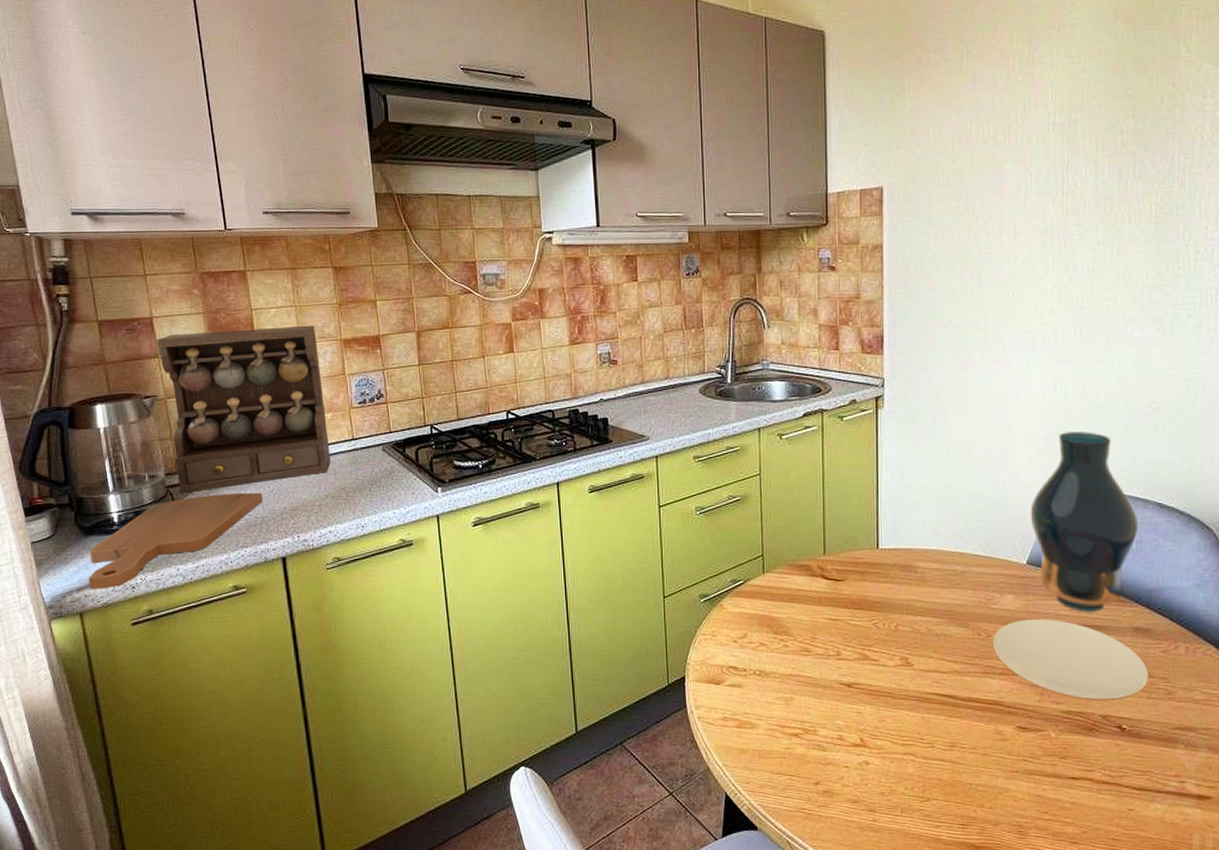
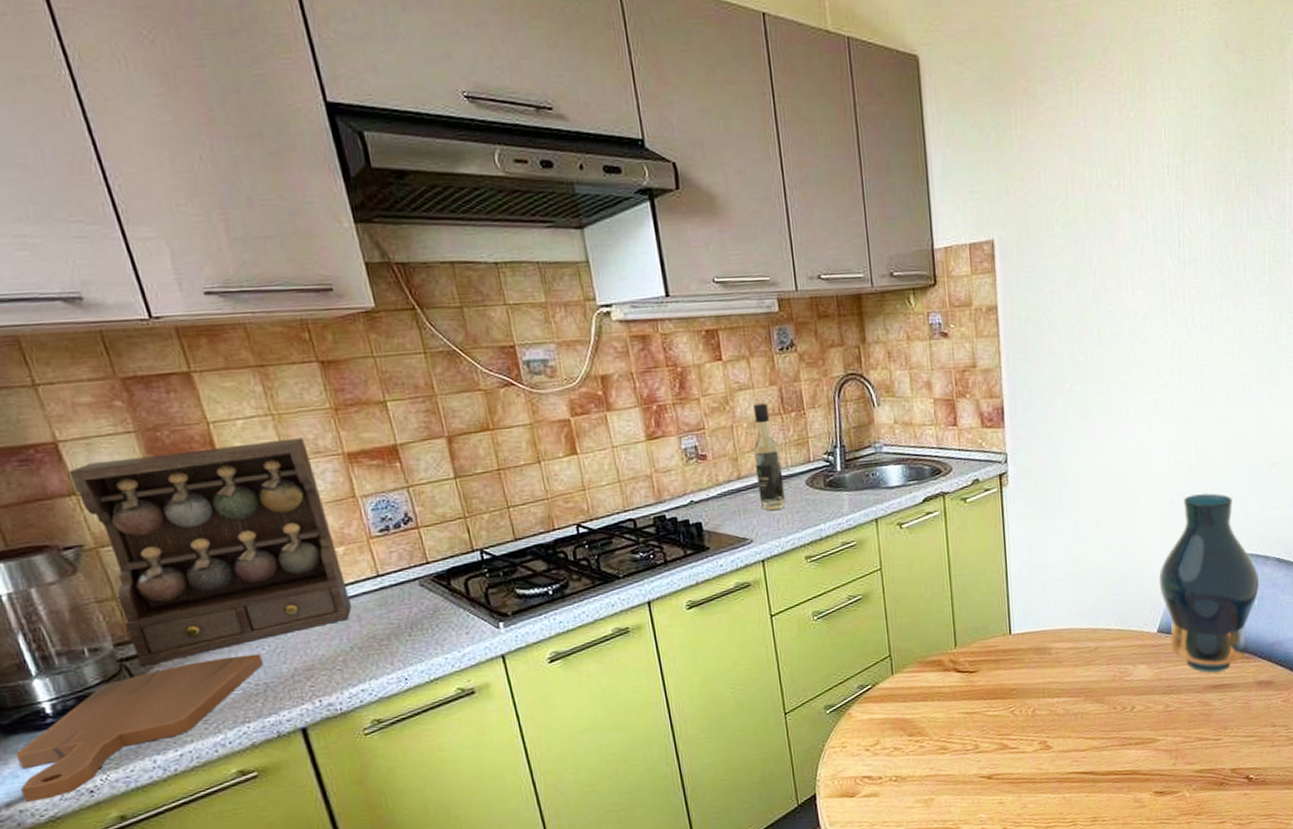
bottle: none [657,320,680,413] -> present [754,403,786,511]
plate: present [992,618,1148,701] -> none [1128,683,1271,758]

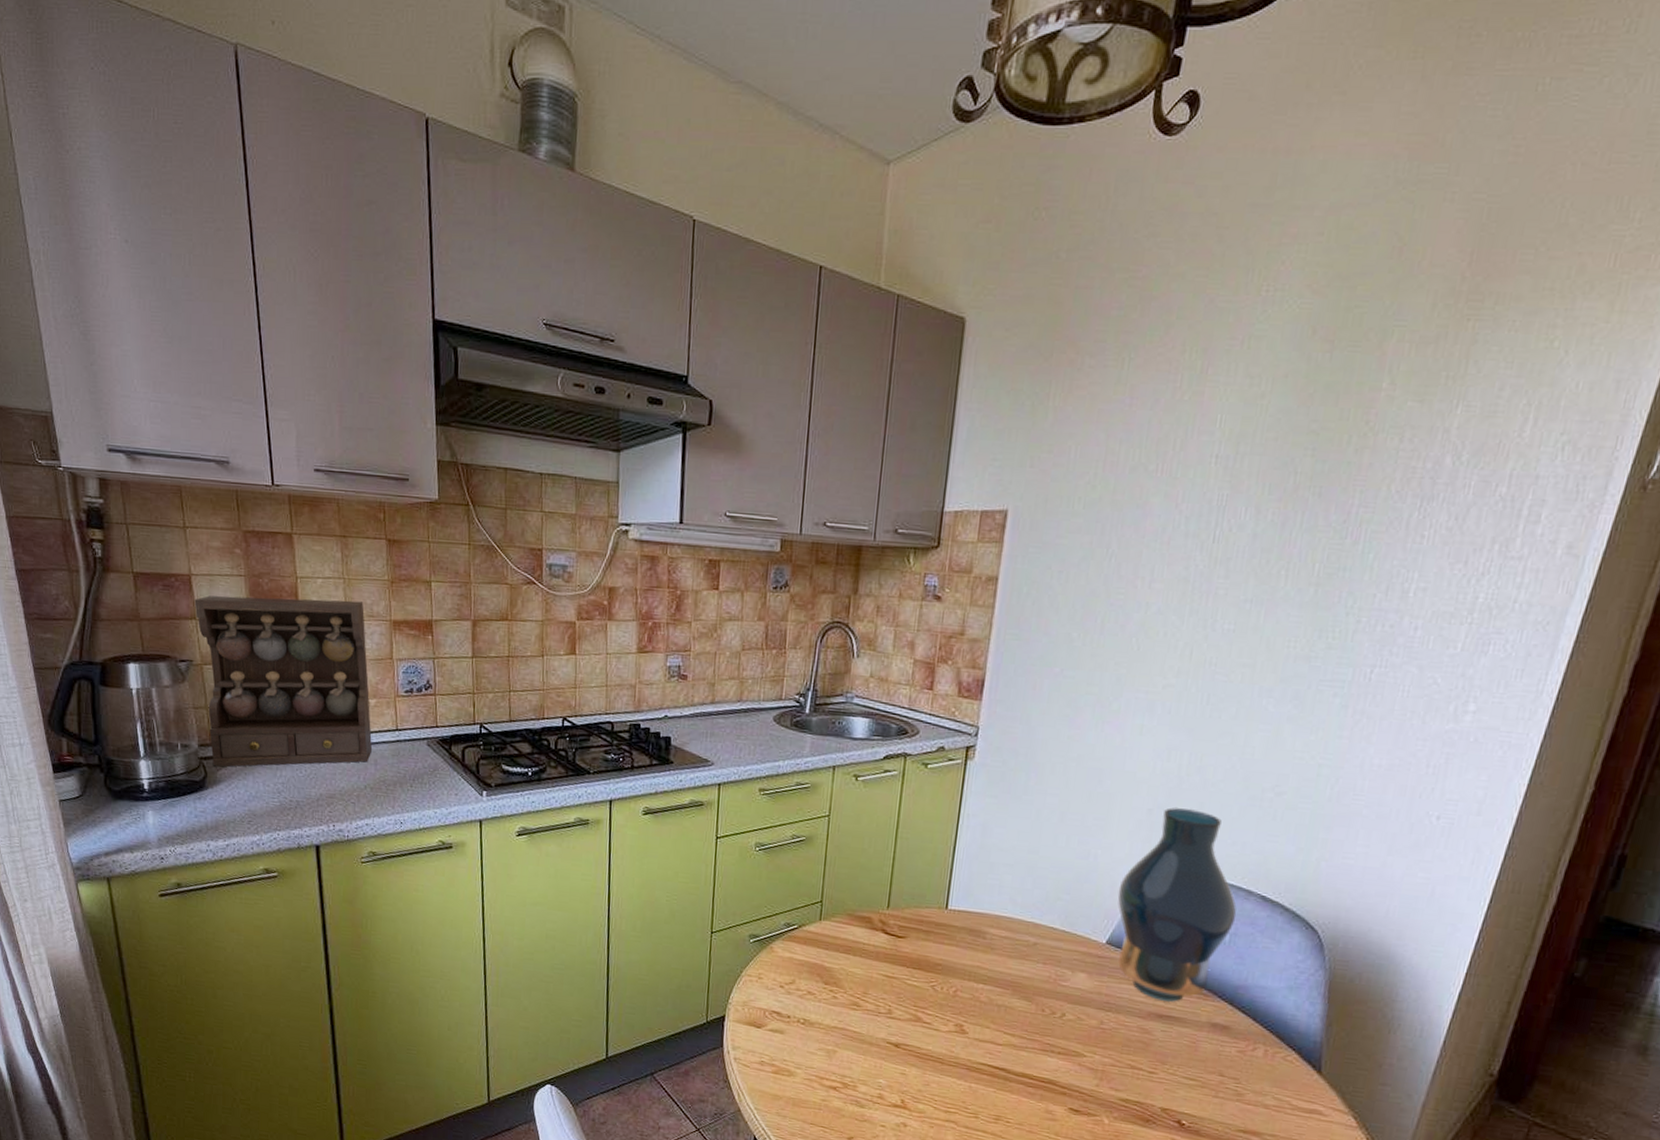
cutting board: present [15,653,263,803] -> none [116,772,299,857]
bottle: present [754,403,786,511] -> none [727,636,755,739]

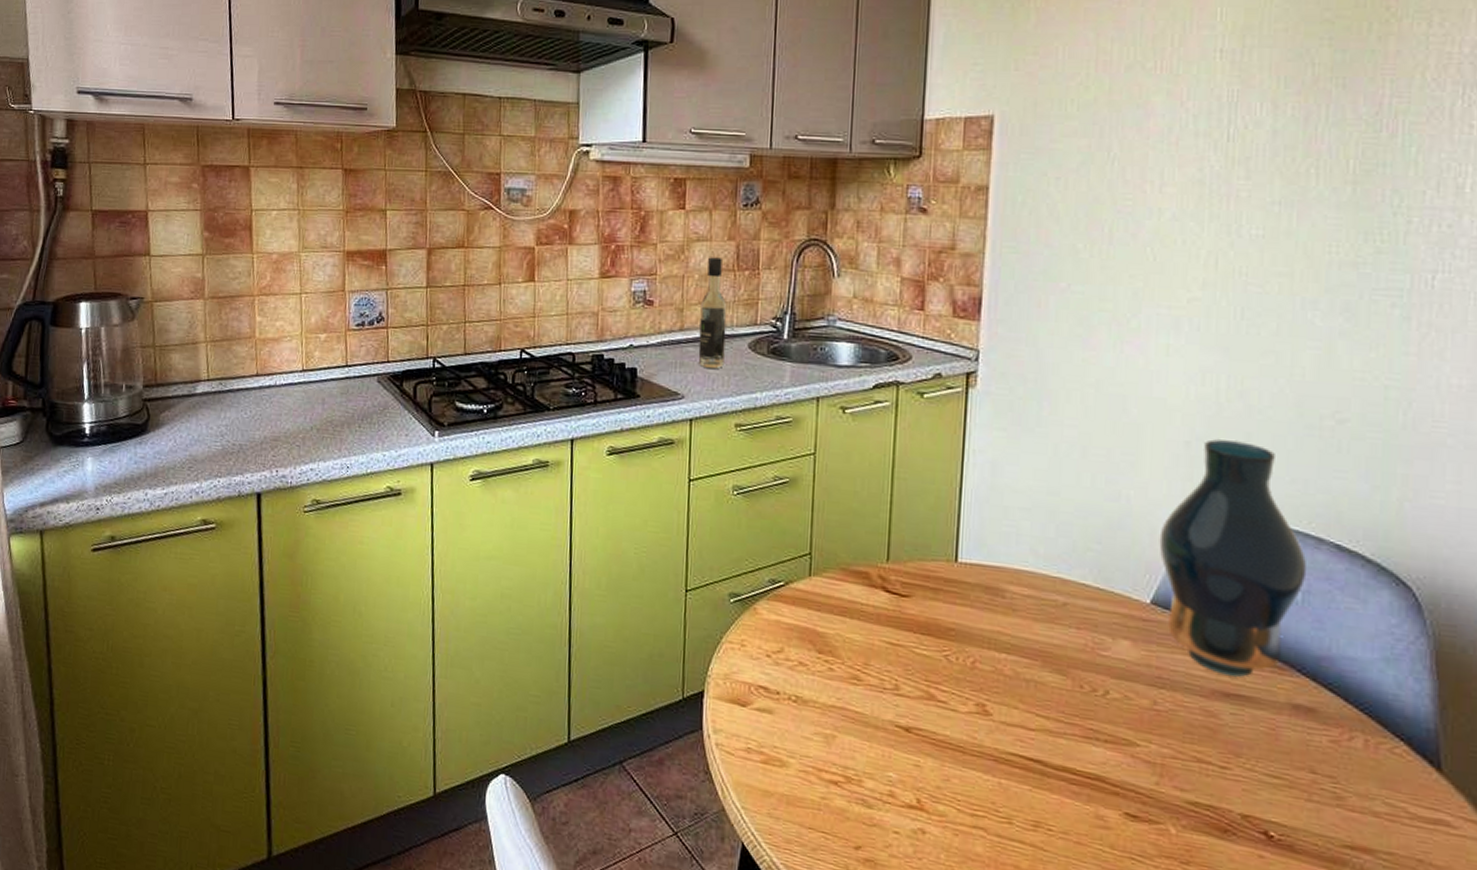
spice rack: present [194,596,373,767] -> none [149,231,321,409]
bottle: none [727,636,755,739] -> present [698,257,727,369]

